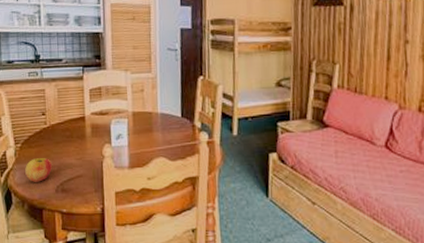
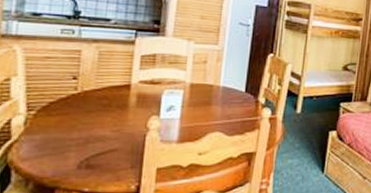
apple: present [25,158,53,182] -> none [36,129,78,157]

